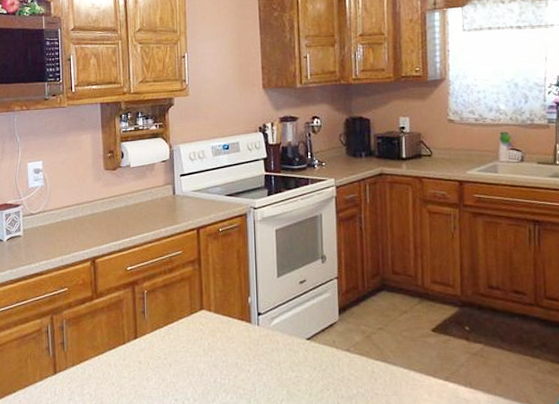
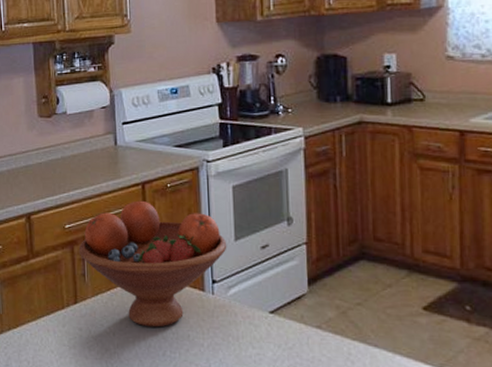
fruit bowl: none [139,243,271,357] -> present [78,200,227,328]

